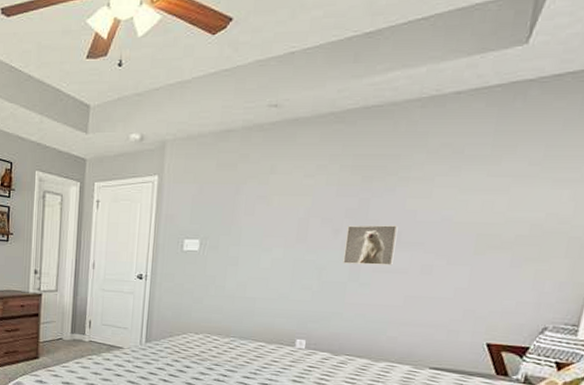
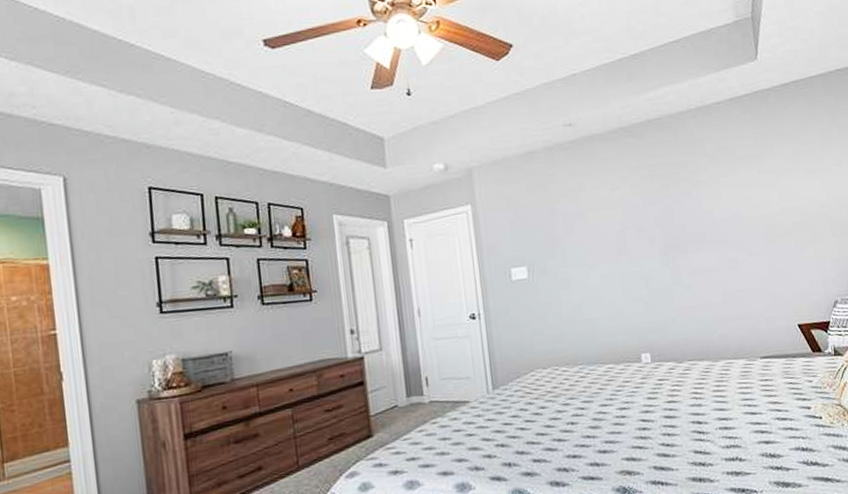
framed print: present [343,225,398,266] -> none [660,226,706,270]

